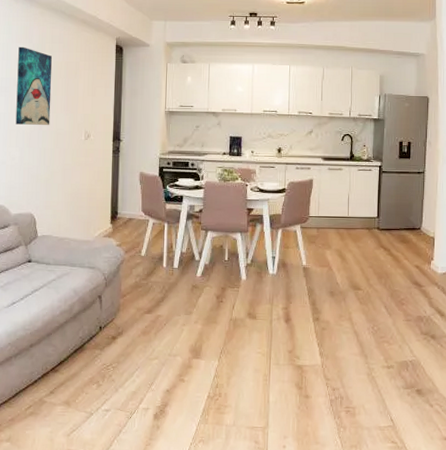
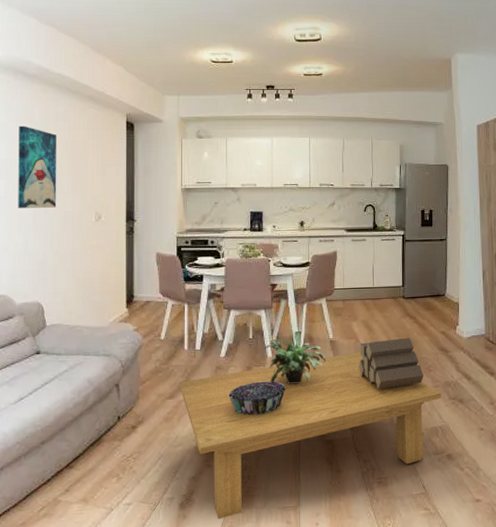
coffee table: none [157,280,414,433] -> present [179,351,442,520]
decorative bowl: none [203,303,259,335] -> present [228,381,286,415]
potted plant: none [240,255,299,308] -> present [265,330,326,384]
log pile: none [331,269,396,320] -> present [359,337,424,390]

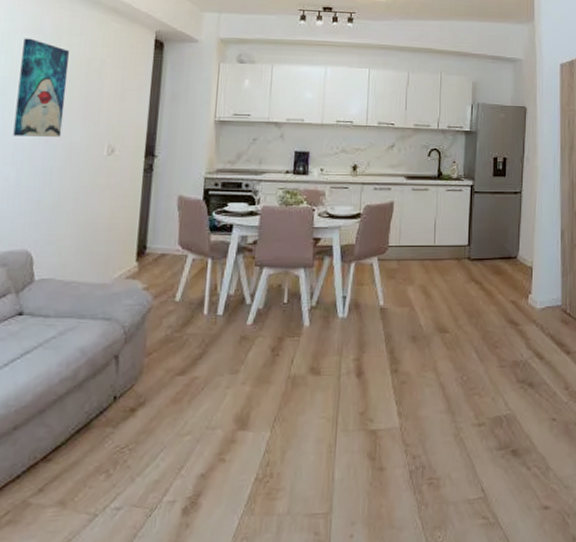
coffee table: present [179,351,442,520] -> none [193,322,509,530]
decorative bowl: present [228,381,286,415] -> none [253,355,324,398]
potted plant: present [265,330,326,384] -> none [301,295,374,360]
log pile: present [359,337,424,390] -> none [412,306,489,370]

